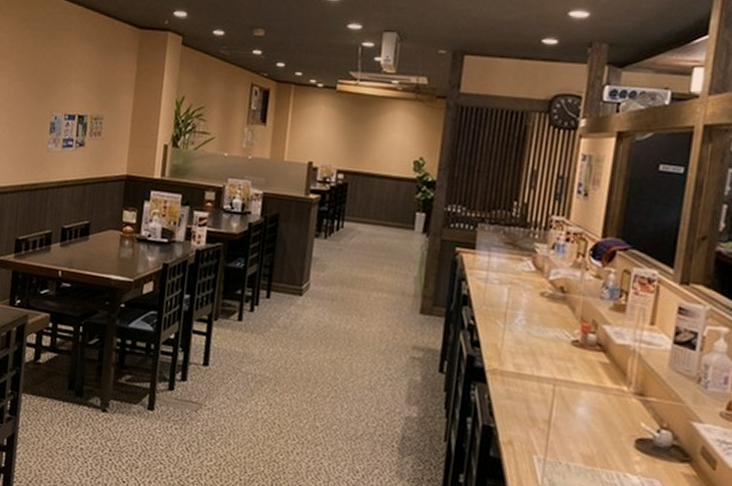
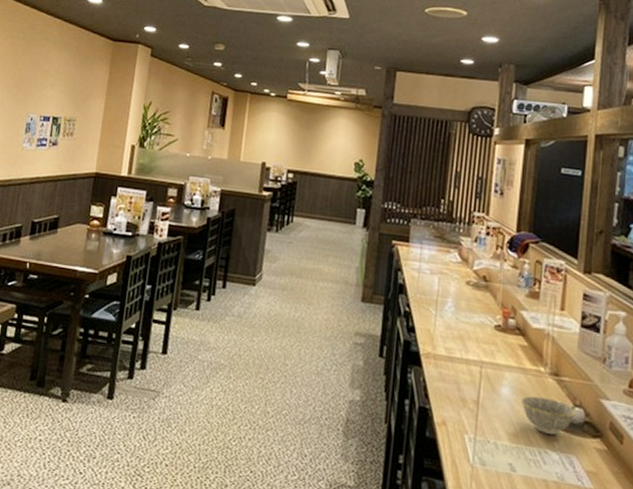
bowl: none [598,416,663,458] -> present [520,396,576,435]

